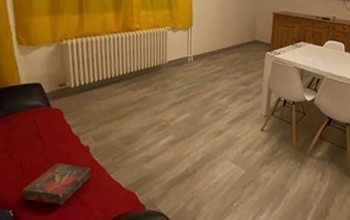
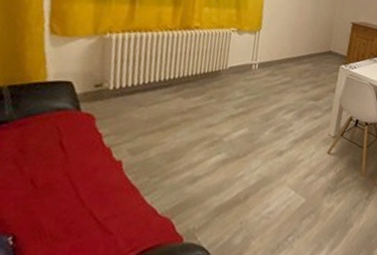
book: present [22,163,91,205] -> none [29,180,121,232]

